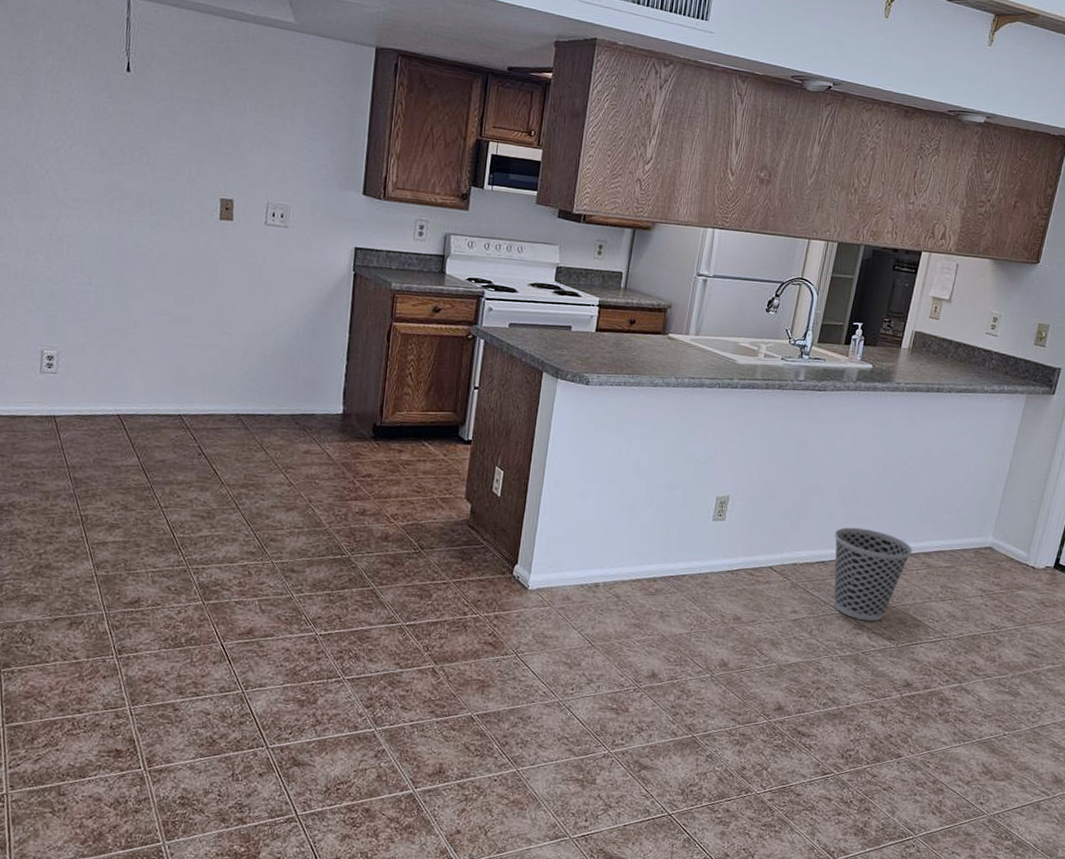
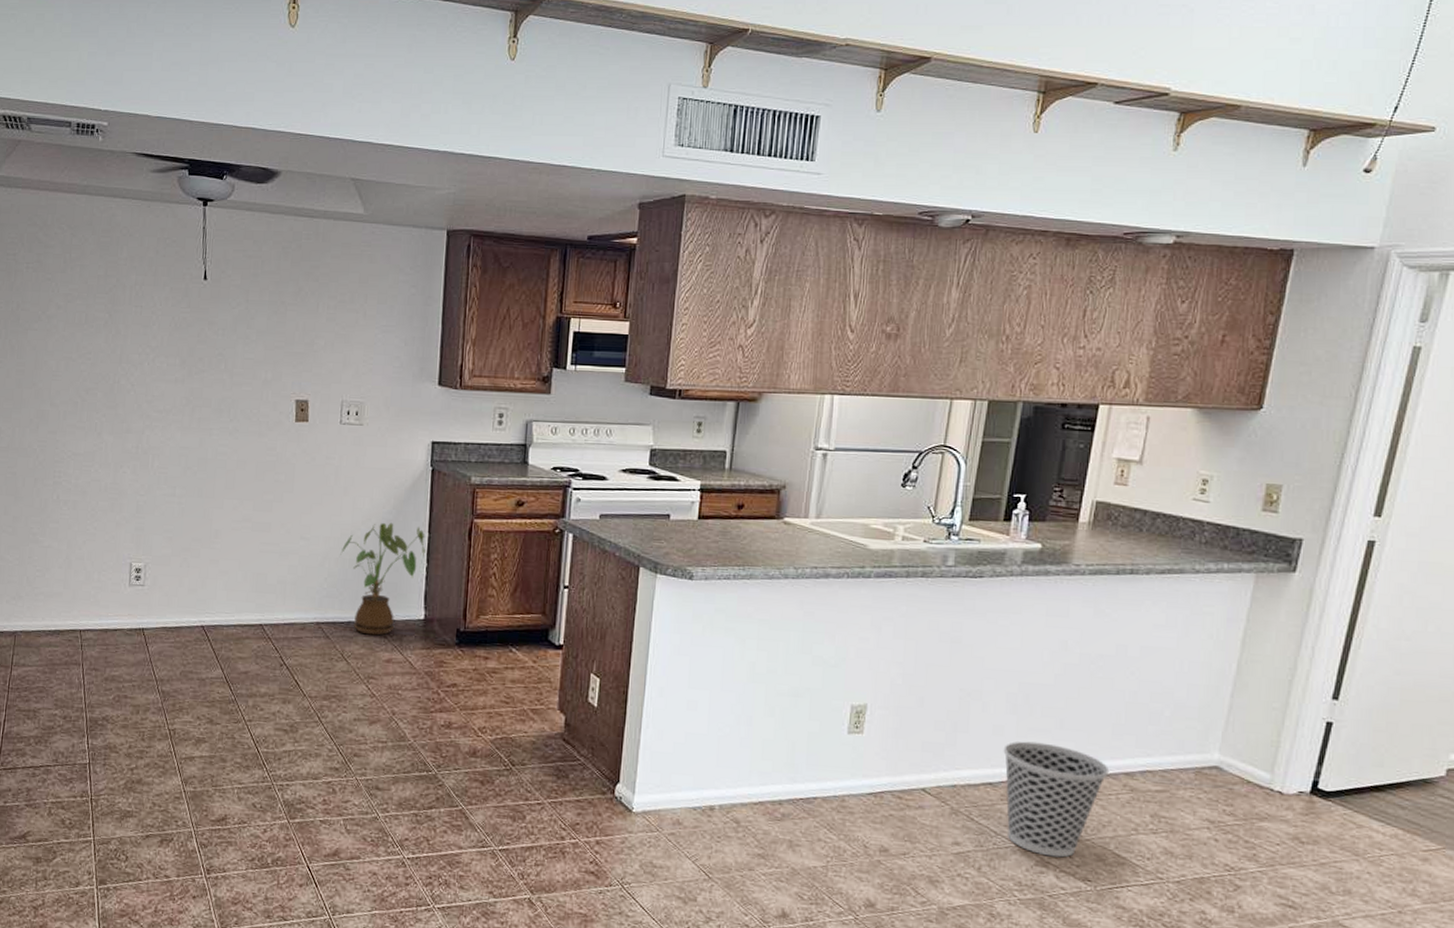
house plant: none [262,322,346,428] -> present [340,522,426,636]

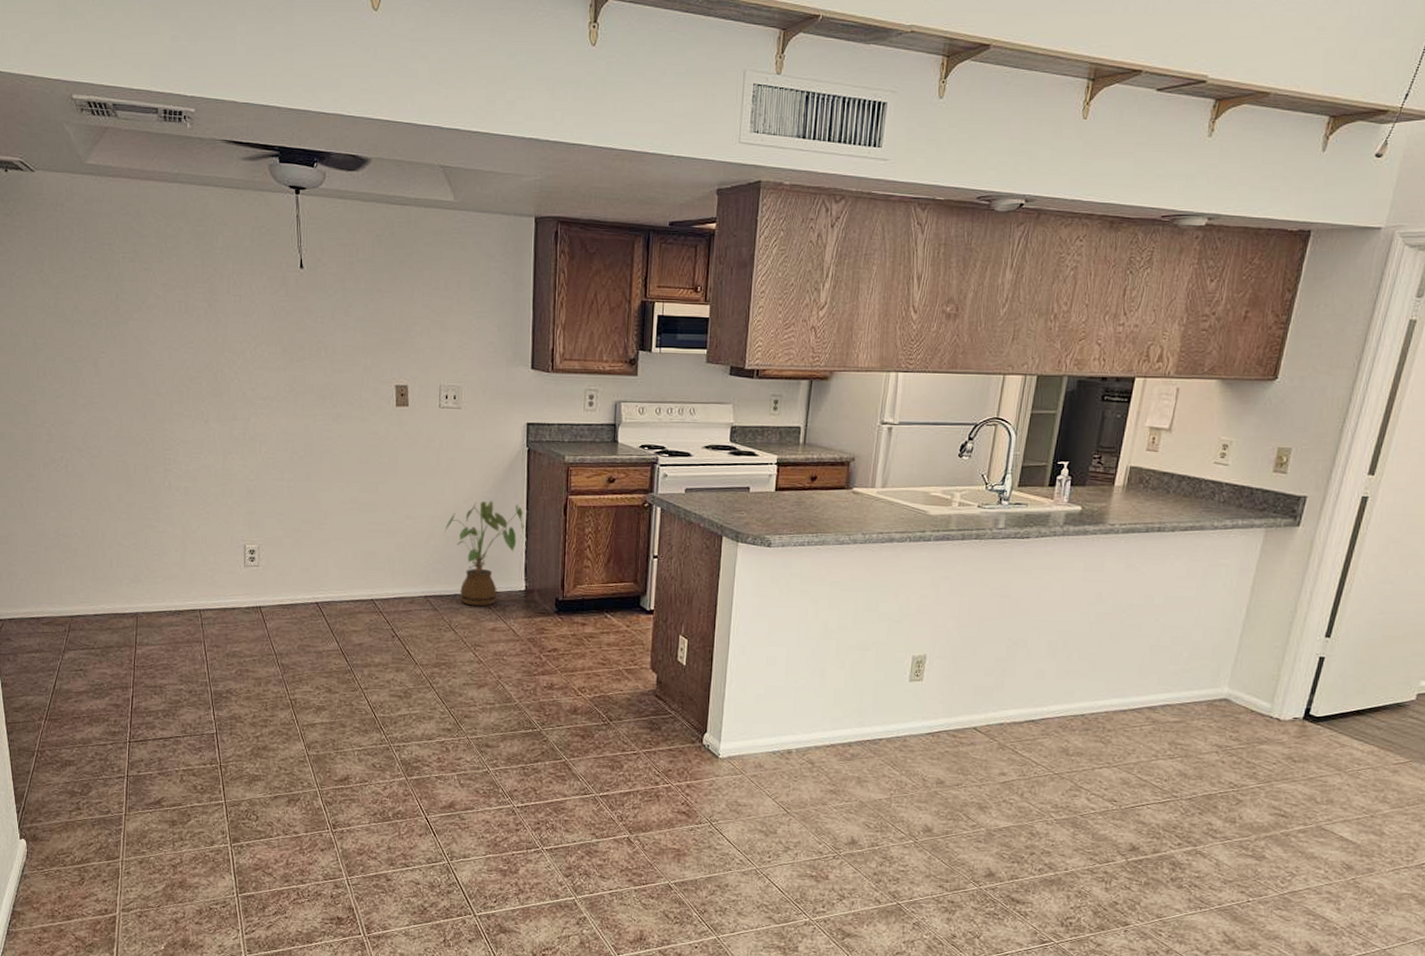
wastebasket: present [1003,741,1108,858] -> none [1044,682,1134,782]

